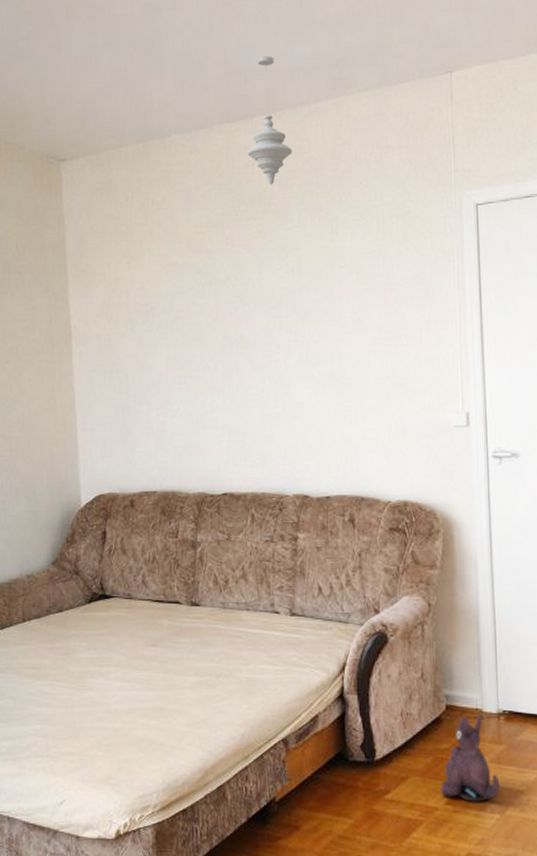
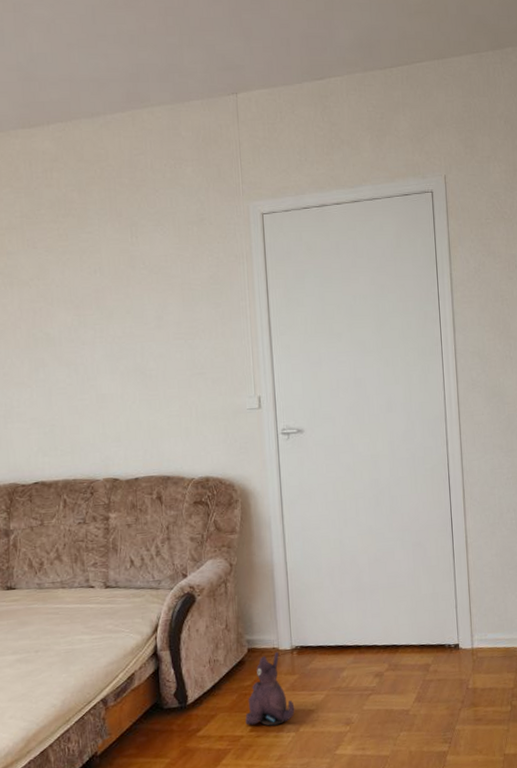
pendant light: present [247,55,292,185] -> none [45,65,90,190]

